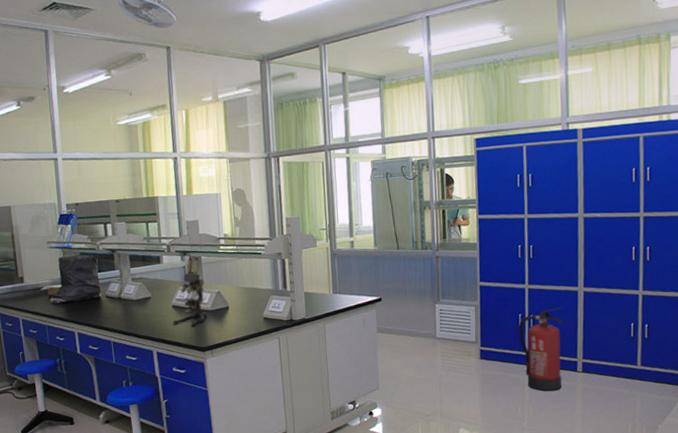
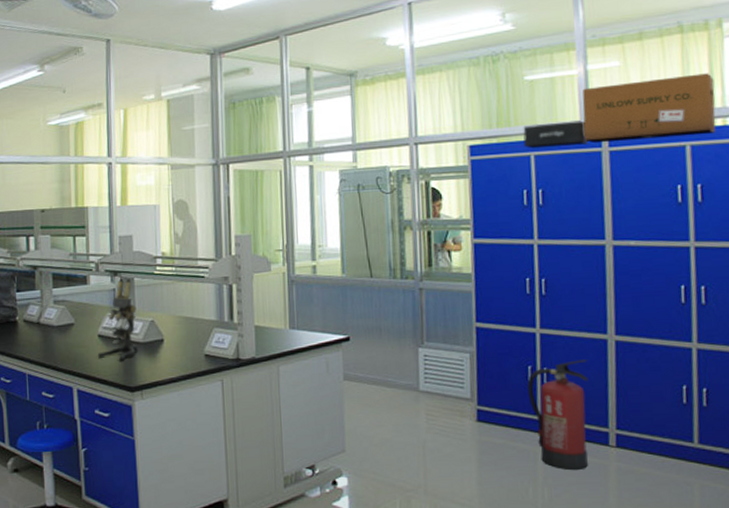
box: none [517,117,567,141] -> present [522,120,588,149]
box: none [563,78,663,136] -> present [582,73,716,144]

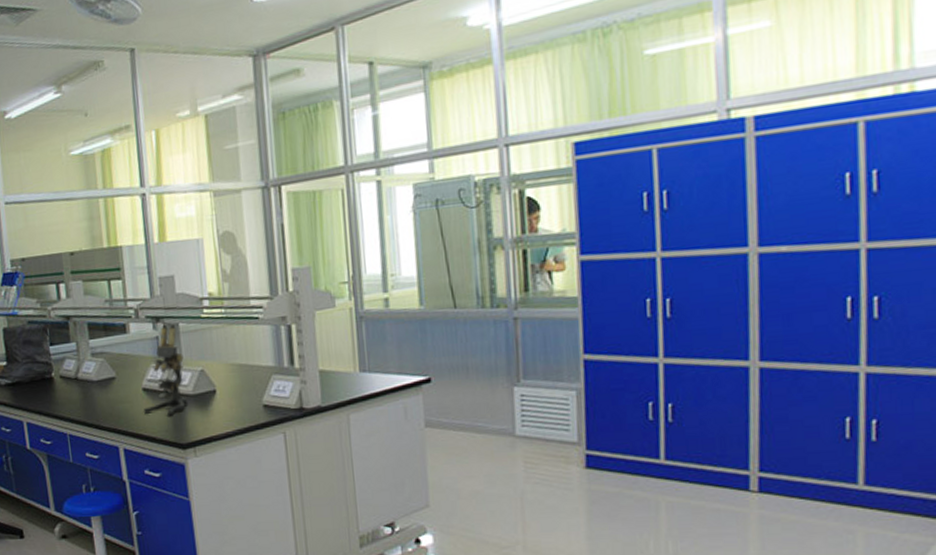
box: present [522,120,588,149] -> none [642,100,728,141]
fire extinguisher: present [527,360,588,471] -> none [647,392,725,521]
box: present [582,73,716,144] -> none [720,25,900,128]

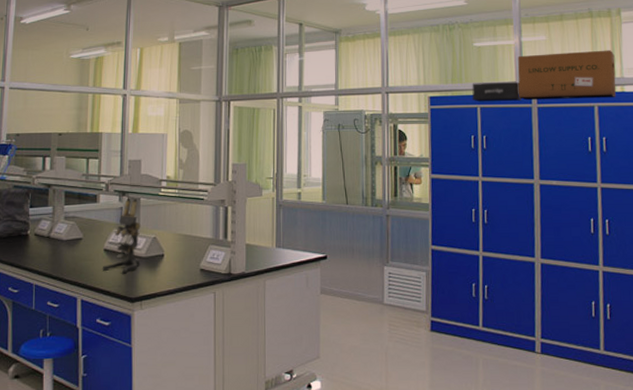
box: none [642,100,728,141] -> present [471,81,522,102]
box: none [720,25,900,128] -> present [517,50,616,101]

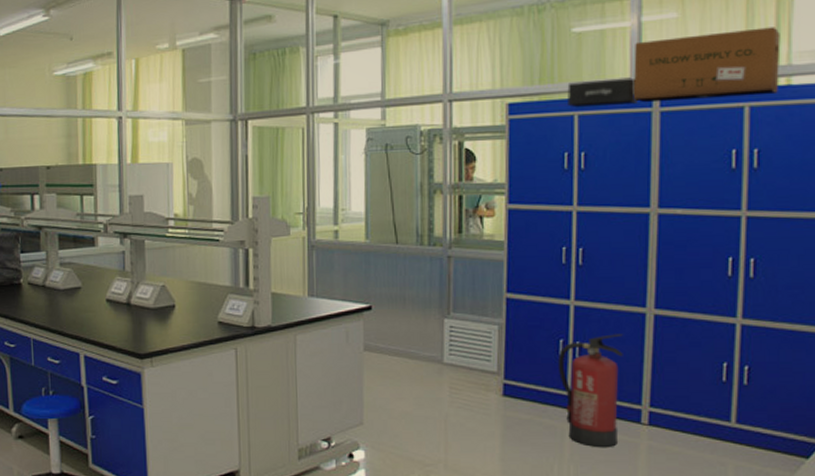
microscope: present [102,198,141,274] -> none [105,240,149,327]
fire extinguisher: none [471,279,520,374] -> present [557,334,624,448]

